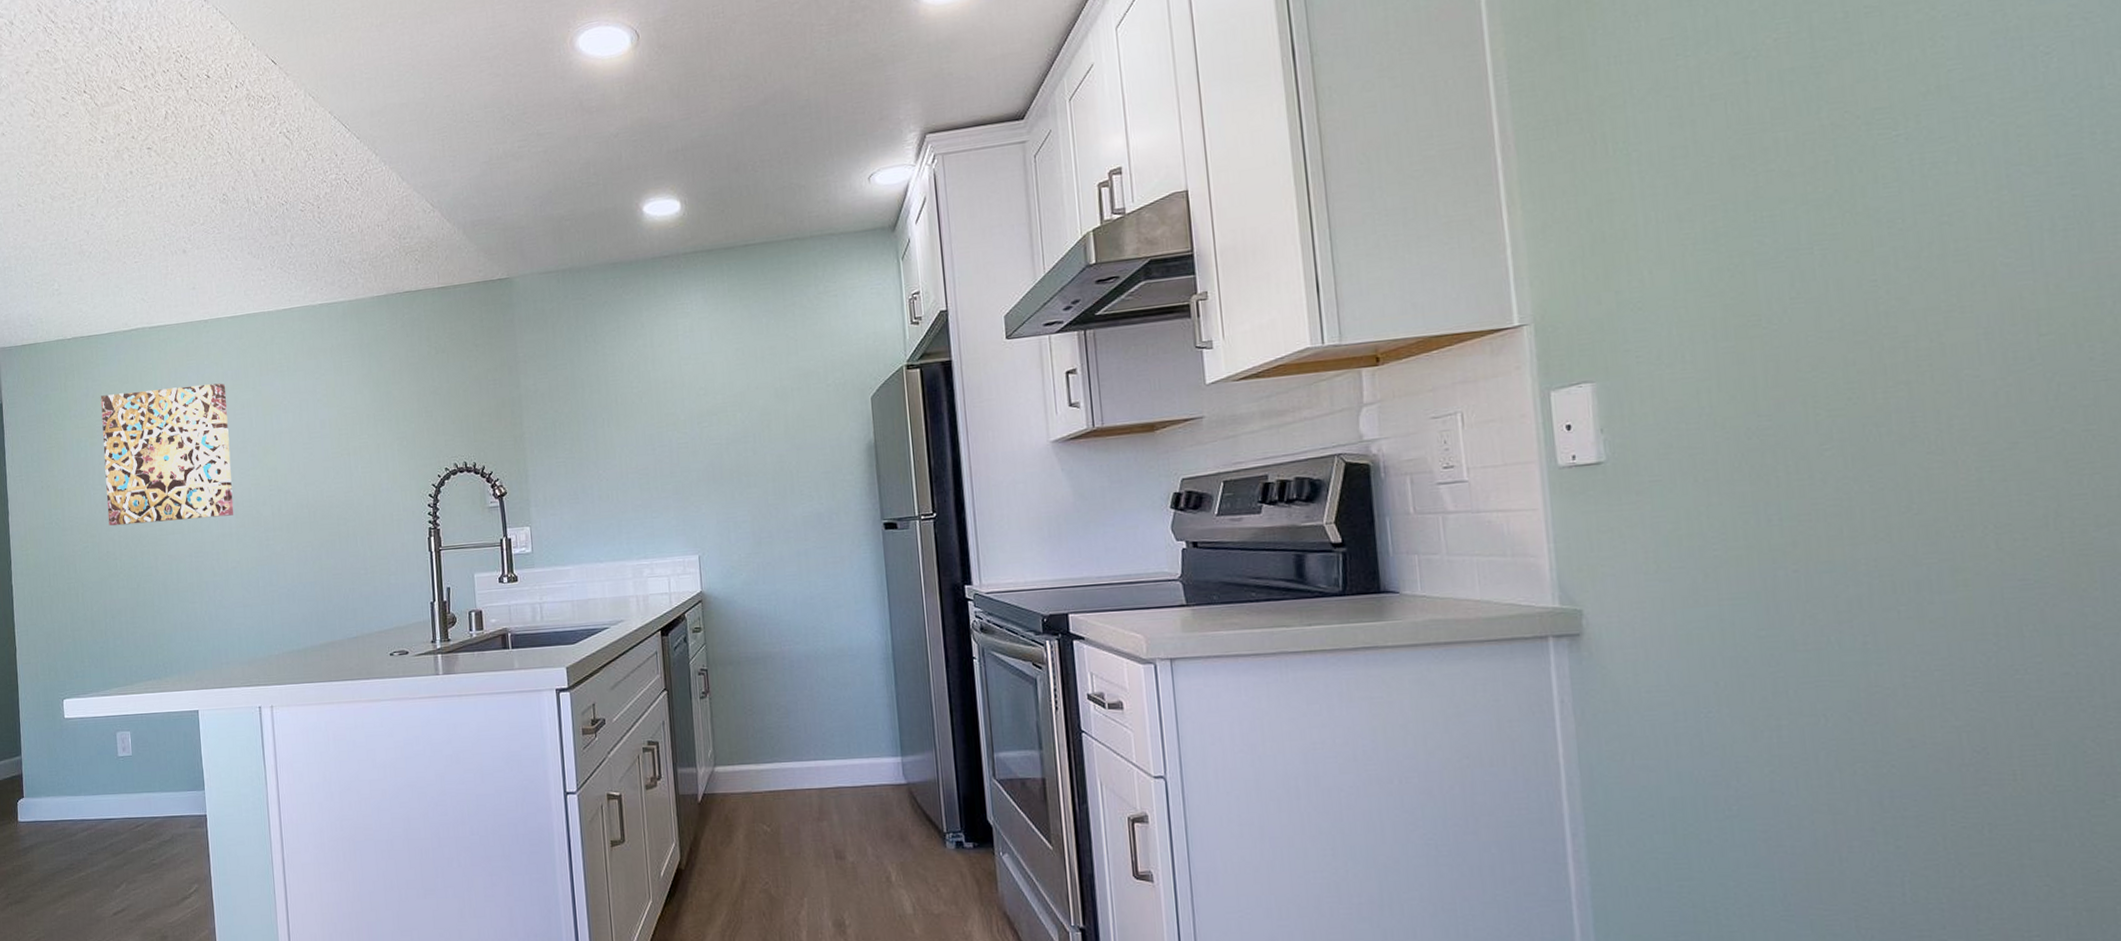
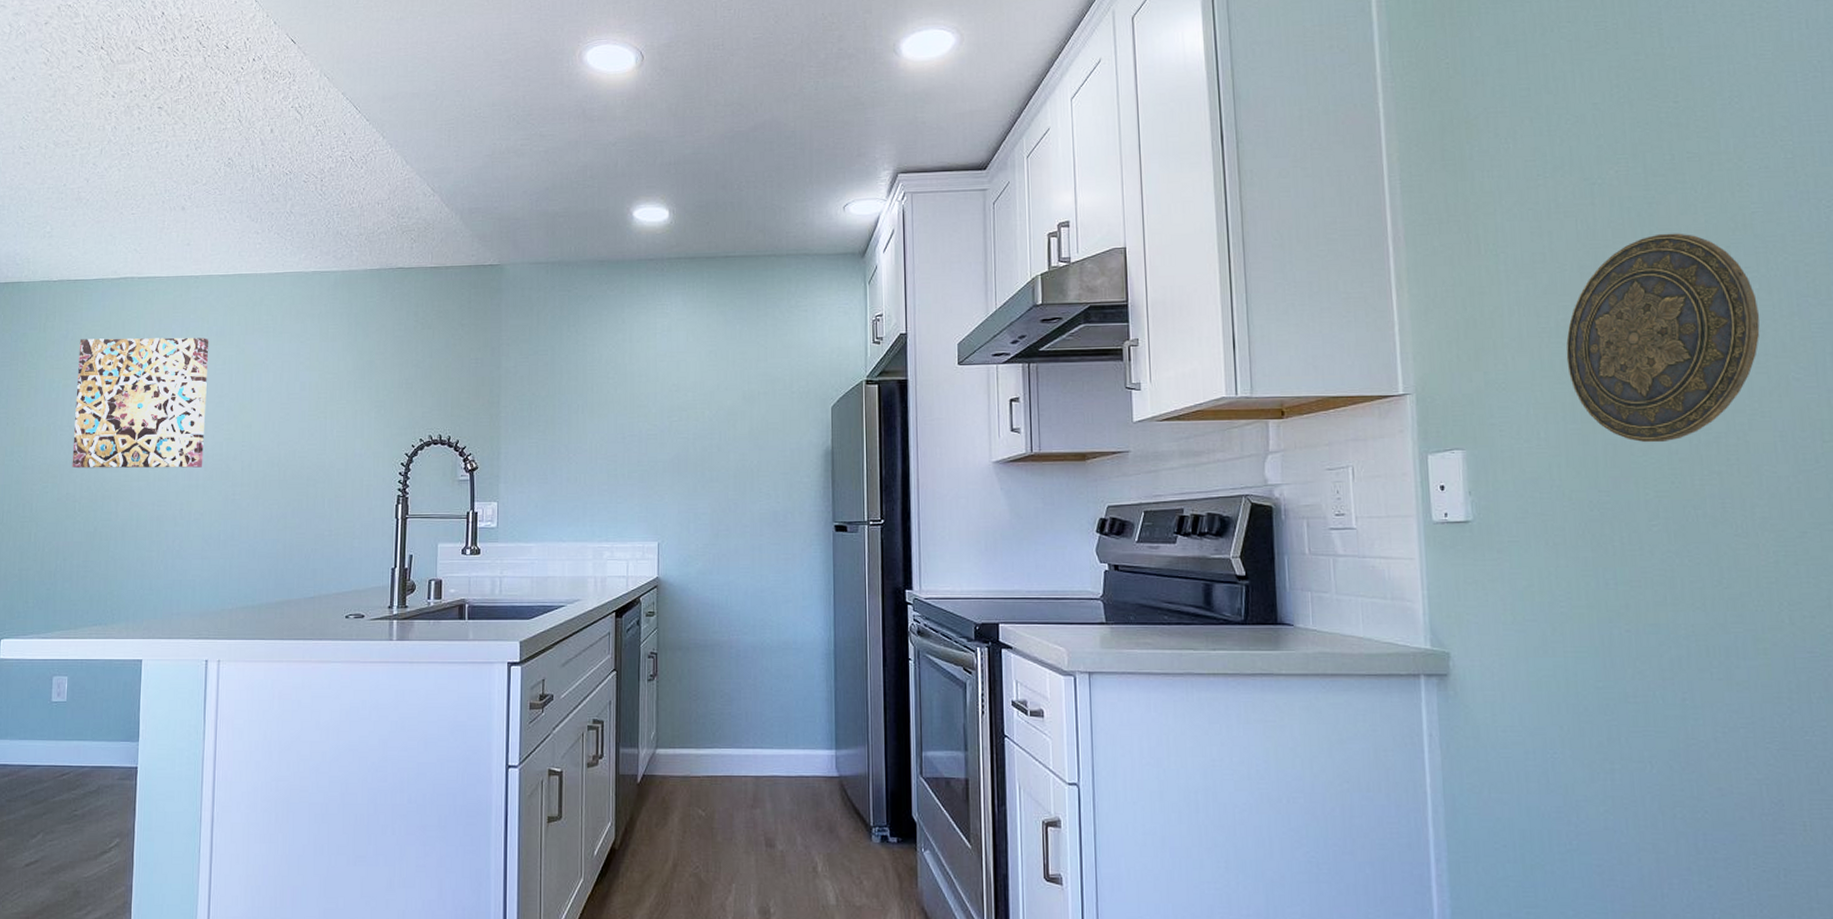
decorative plate: none [1715,105,1959,356] -> present [1566,233,1760,443]

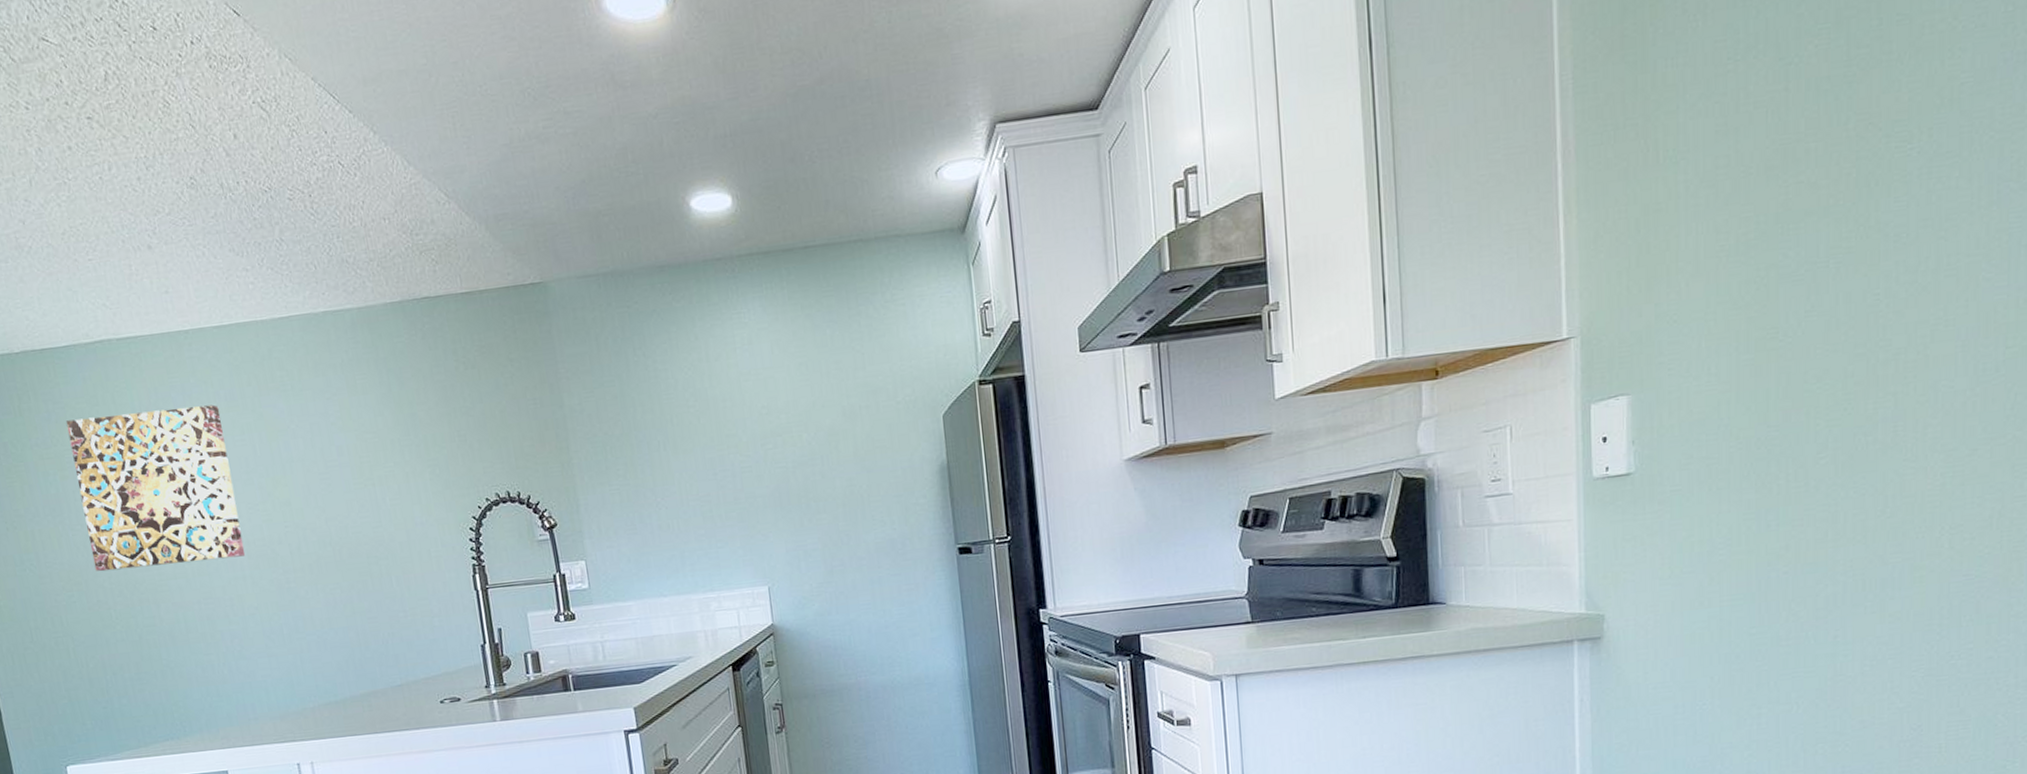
decorative plate: present [1566,233,1760,443] -> none [1744,116,1956,368]

